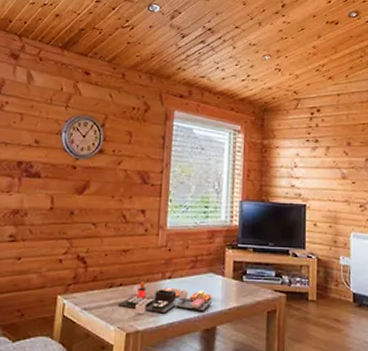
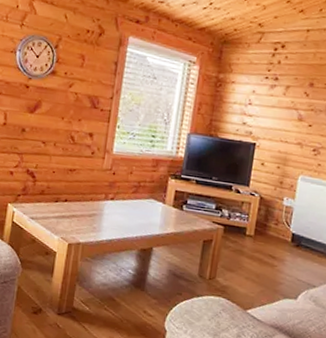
toy food set: present [118,282,213,315] -> none [62,200,152,233]

